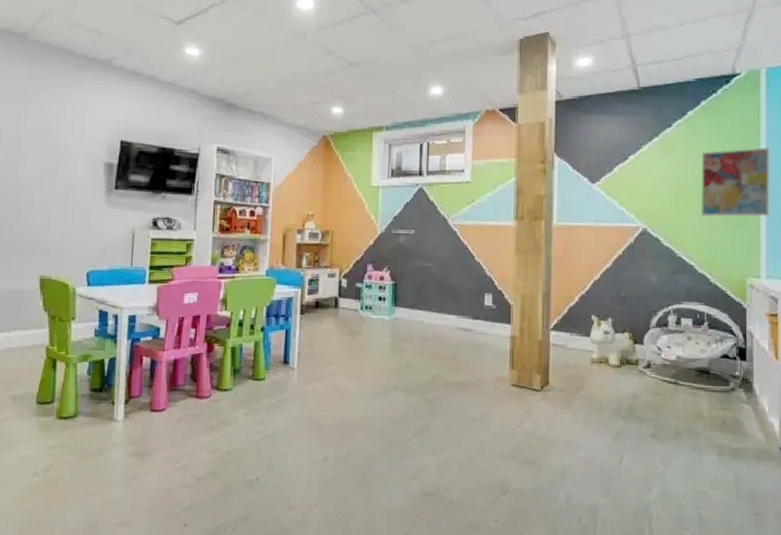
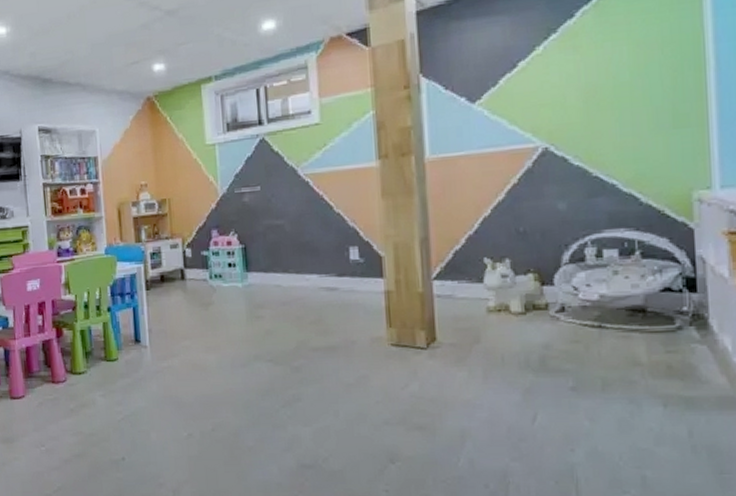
wall art: present [701,147,770,217] -> none [620,21,721,122]

